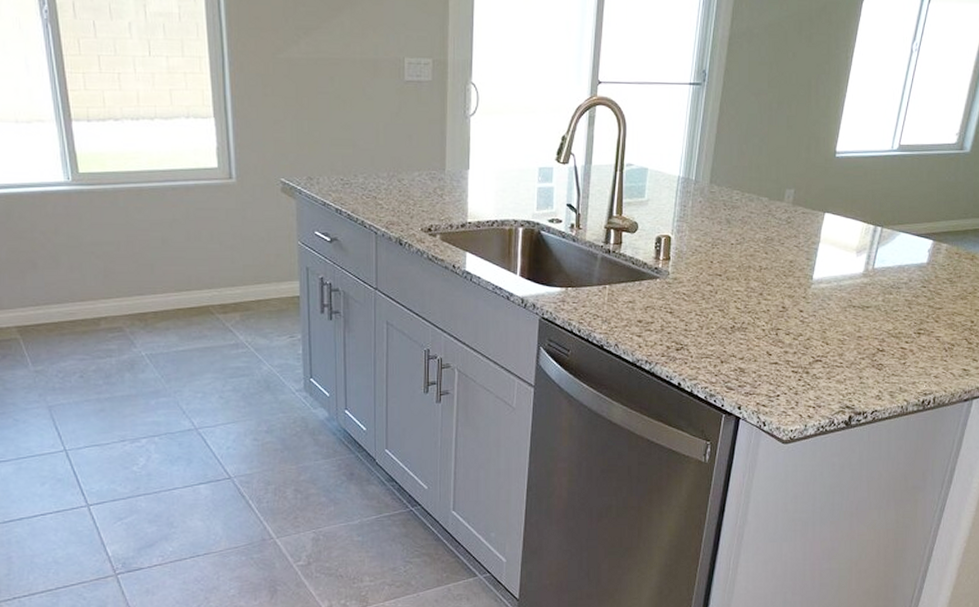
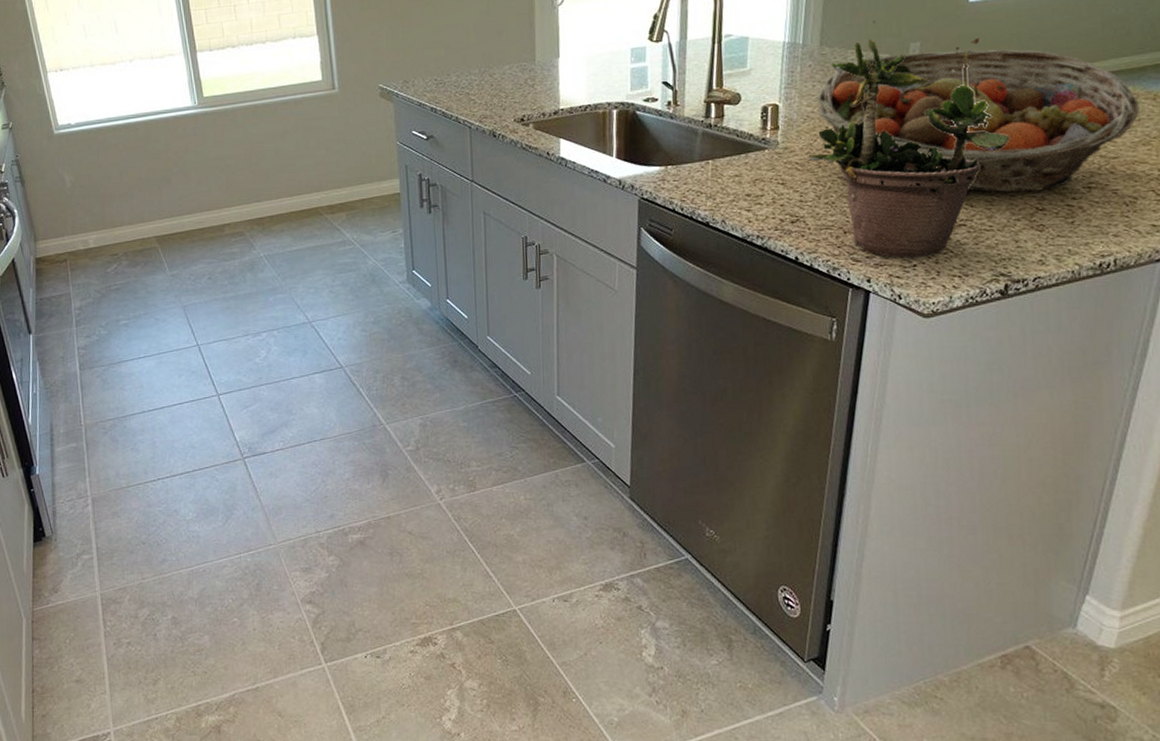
potted plant: none [694,165,861,388] -> present [808,20,1010,258]
fruit basket: none [705,199,960,334] -> present [818,49,1139,193]

